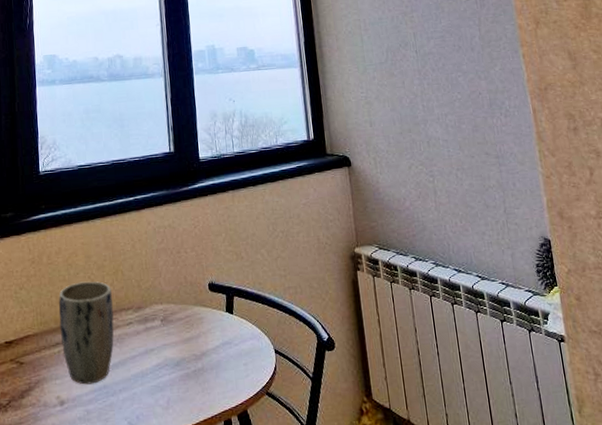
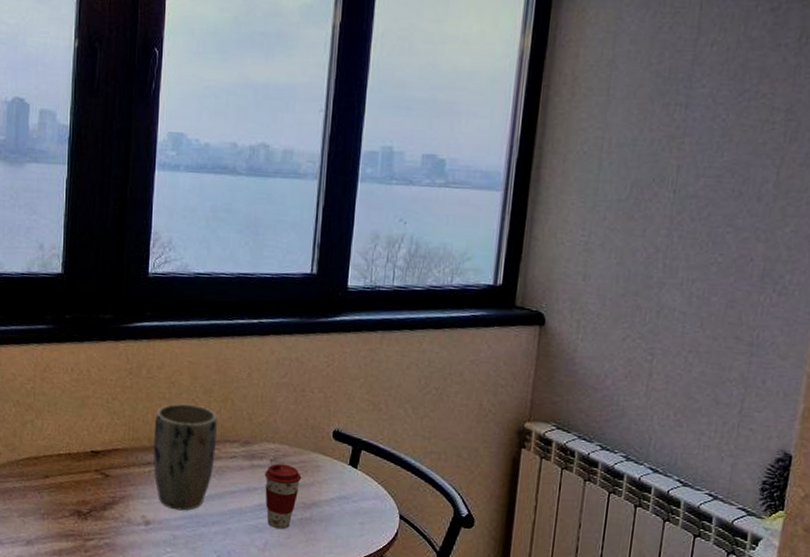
coffee cup: none [158,321,190,385] -> present [264,463,302,530]

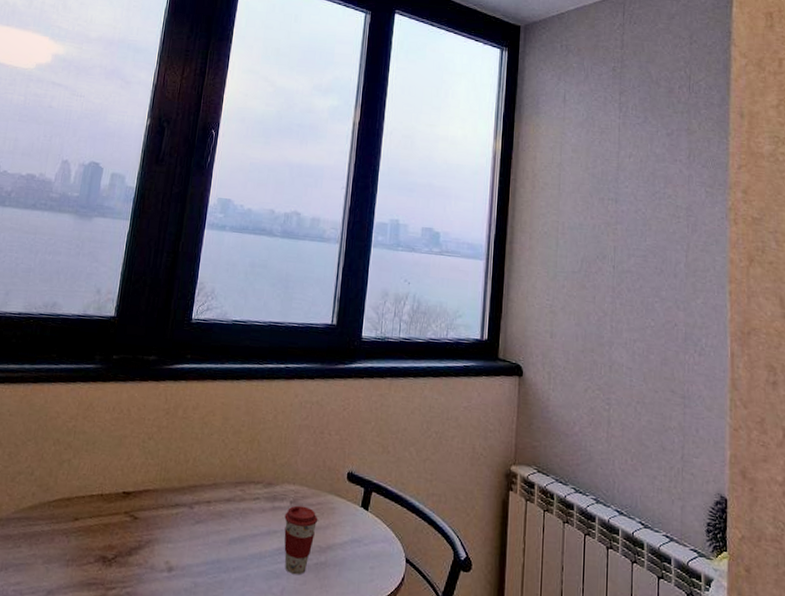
plant pot: present [153,403,217,511] -> none [181,443,244,556]

